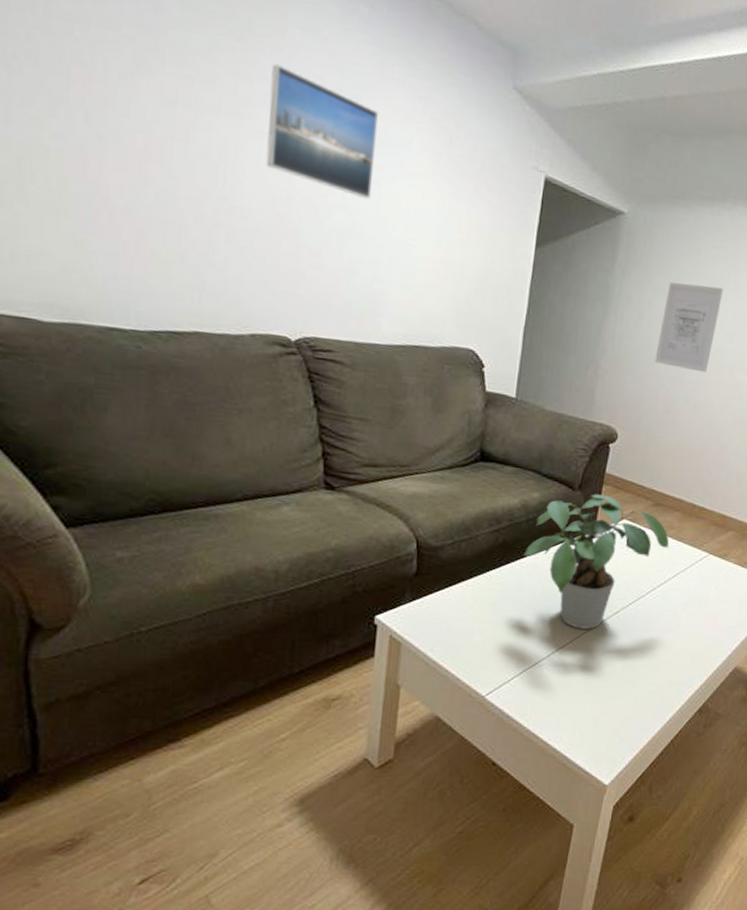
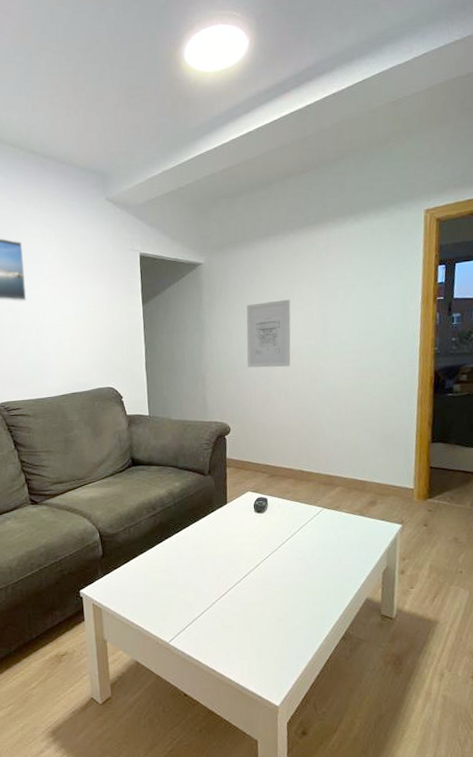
potted plant: present [524,494,670,629] -> none [177,475,289,582]

